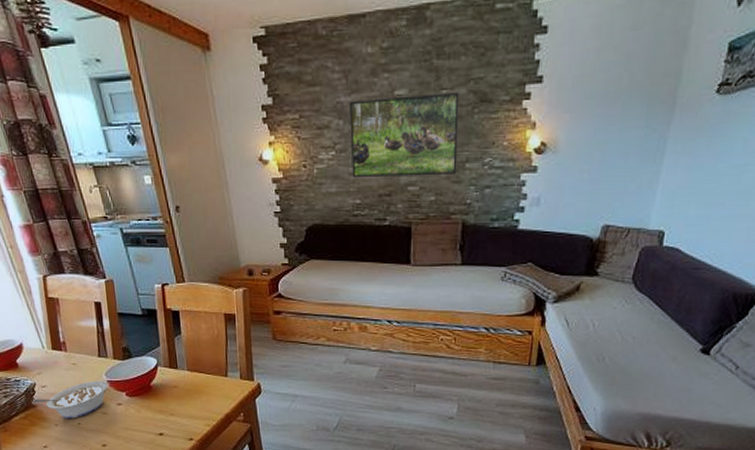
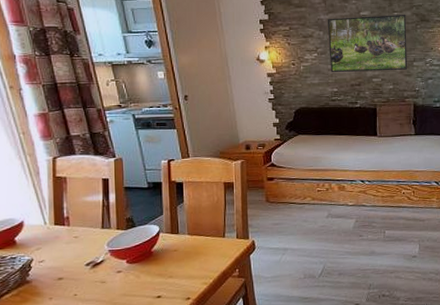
legume: present [33,380,109,418] -> none [28,250,109,291]

